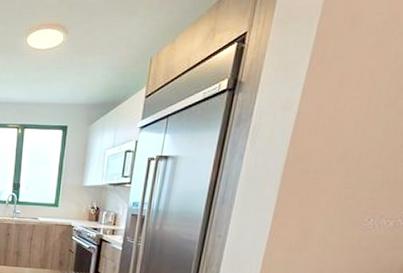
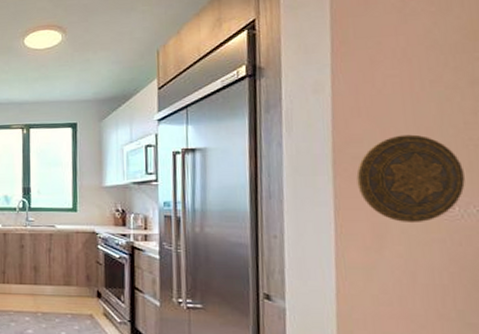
decorative plate: none [297,154,388,231] -> present [356,134,465,224]

